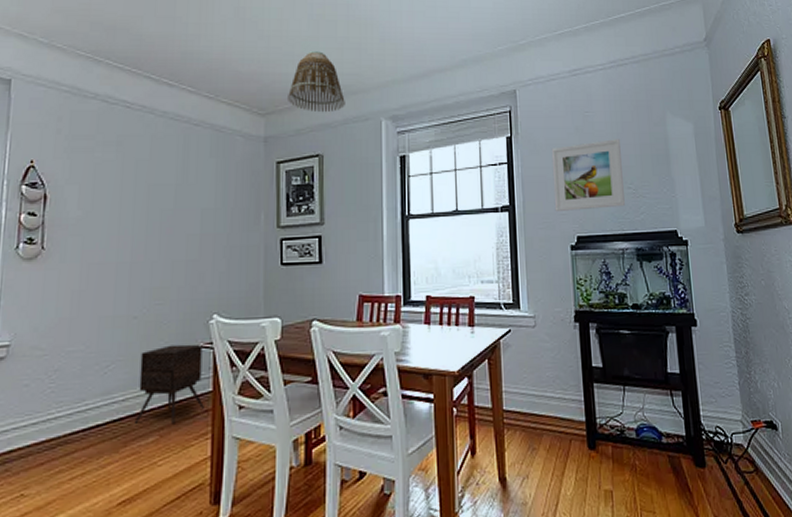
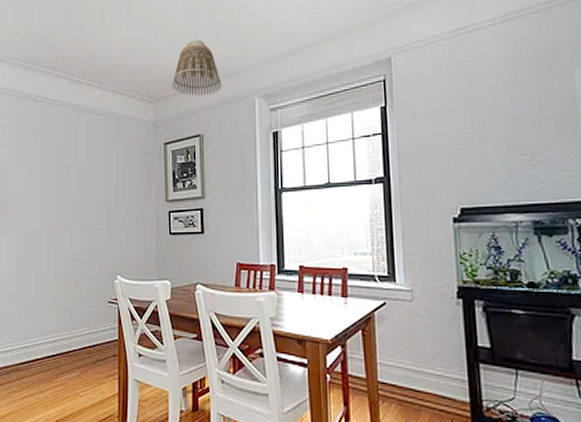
side table: present [135,344,204,425] -> none [63,299,112,364]
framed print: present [551,139,625,211] -> none [430,101,519,182]

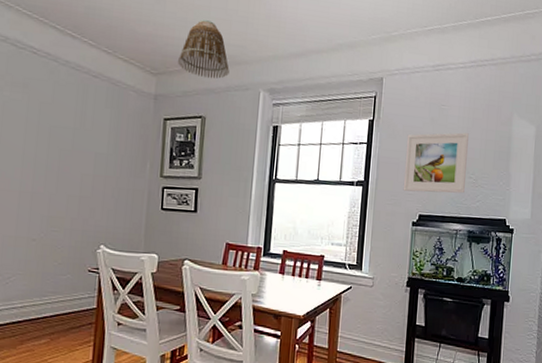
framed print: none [430,101,519,182] -> present [403,132,469,194]

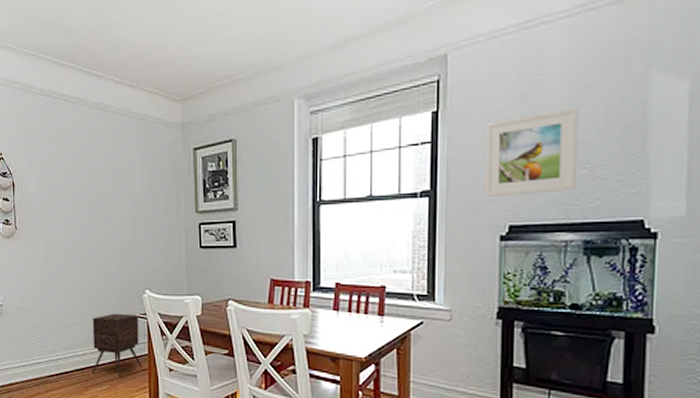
side table: none [31,266,90,331] -> present [92,313,142,378]
lamp shade: present [178,19,229,79] -> none [202,27,257,96]

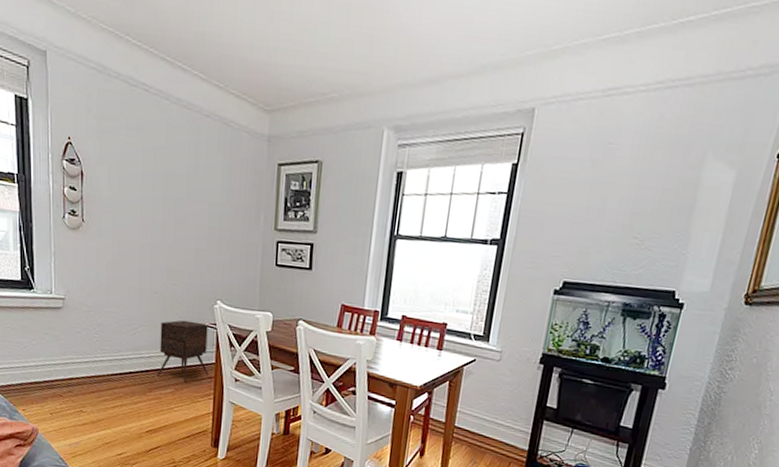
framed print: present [484,108,578,197] -> none [546,179,641,258]

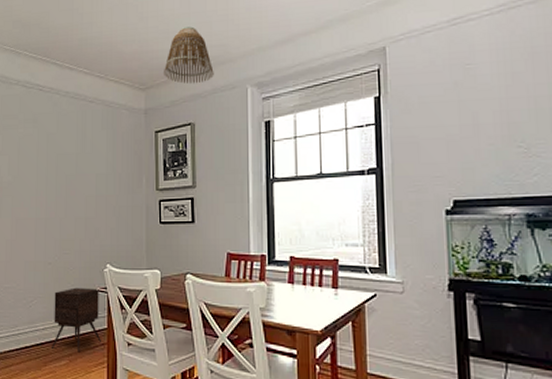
lamp shade: none [293,40,350,116] -> present [164,25,214,84]

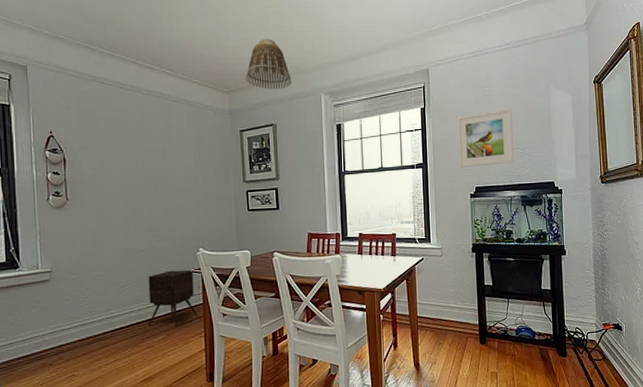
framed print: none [425,92,513,173] -> present [456,109,514,167]

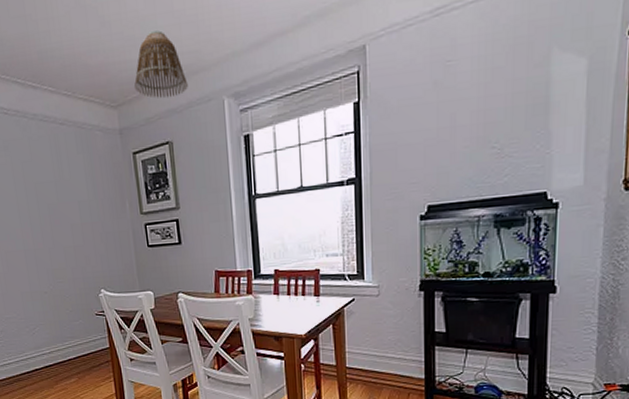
side table: present [148,270,197,327] -> none [55,312,105,371]
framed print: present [456,109,514,167] -> none [404,90,487,180]

